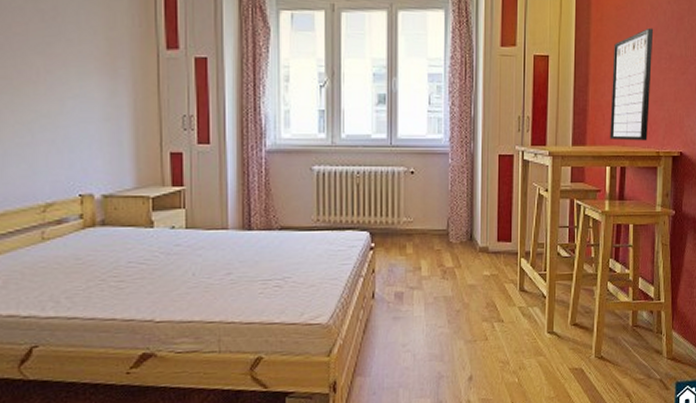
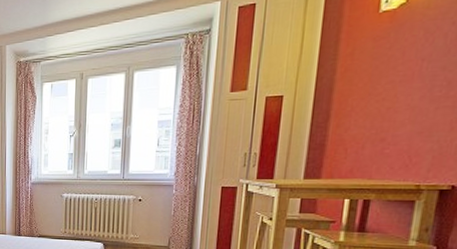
writing board: present [610,27,654,141] -> none [352,54,427,174]

